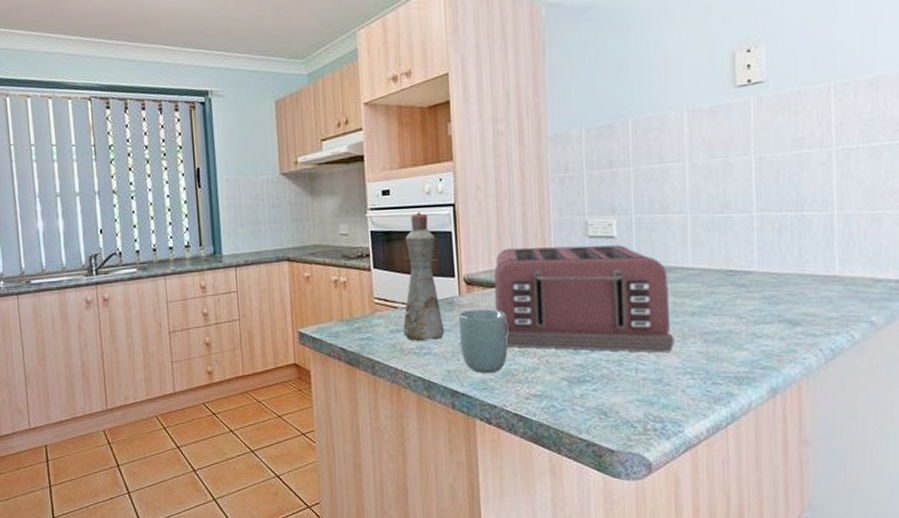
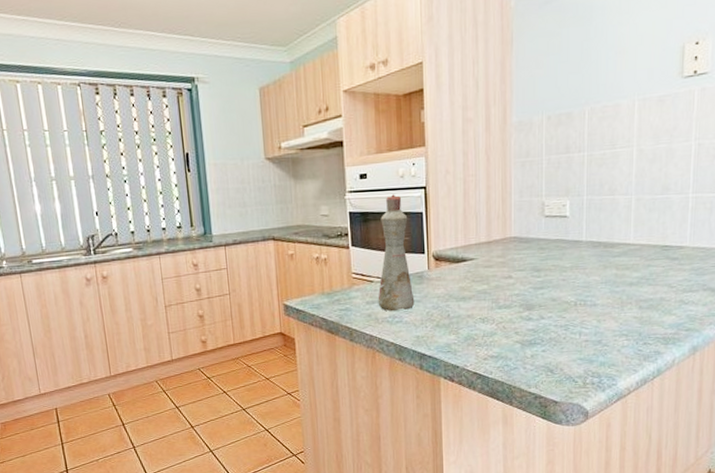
cup: present [458,309,508,374] -> none [427,282,470,339]
toaster: present [494,245,675,353] -> none [460,224,614,319]

